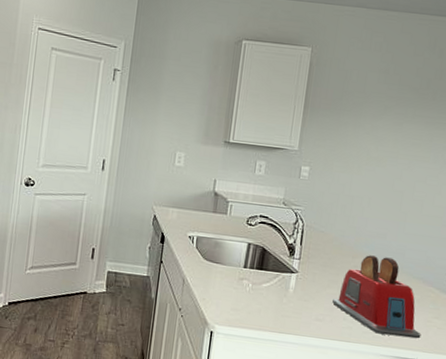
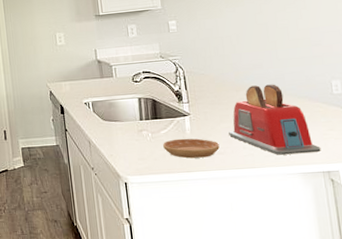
saucer: none [261,295,320,322] -> present [163,138,220,159]

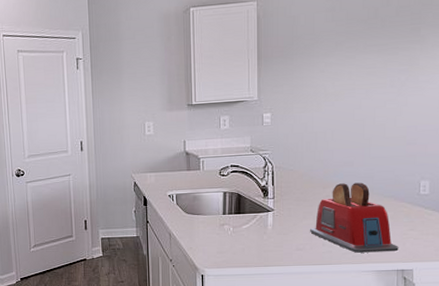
saucer: present [163,138,220,159] -> none [243,233,299,254]

